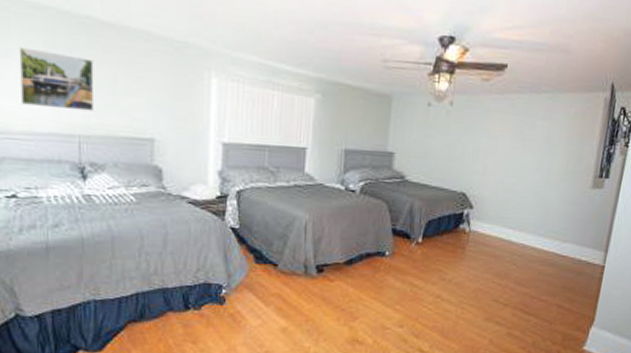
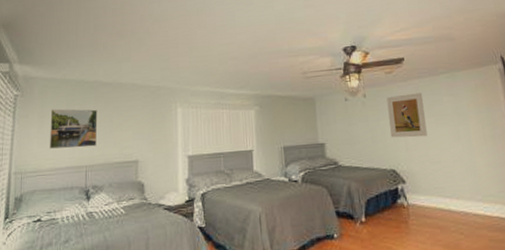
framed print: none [470,109,517,162] -> present [386,92,428,138]

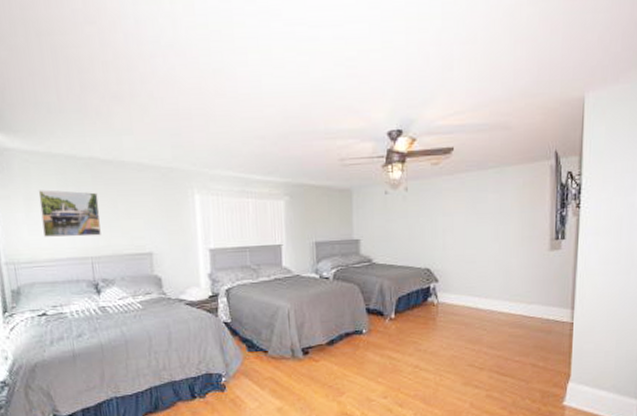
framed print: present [386,92,428,138] -> none [429,188,468,236]

